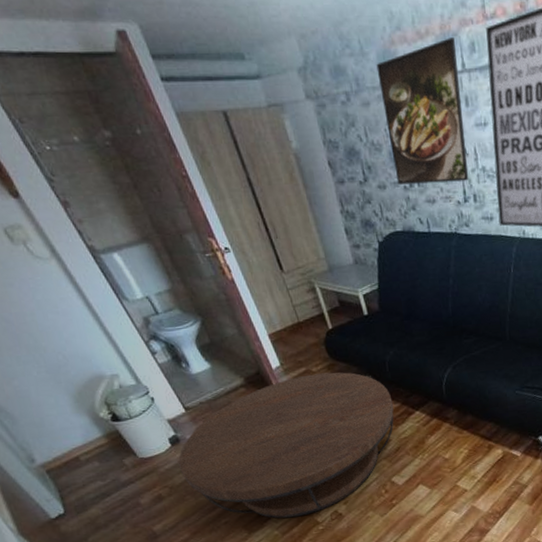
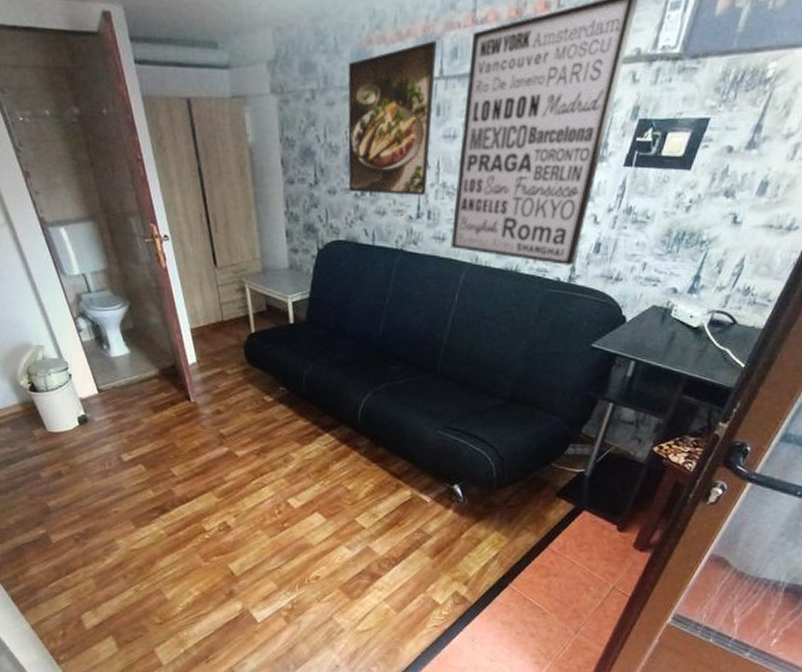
coffee table: present [178,372,394,519] -> none [82,376,303,521]

